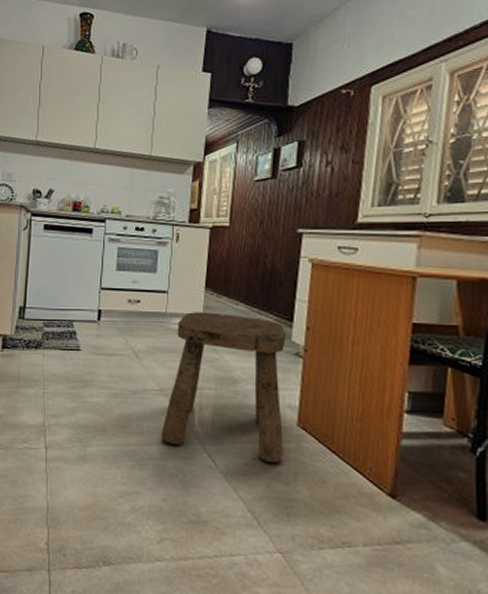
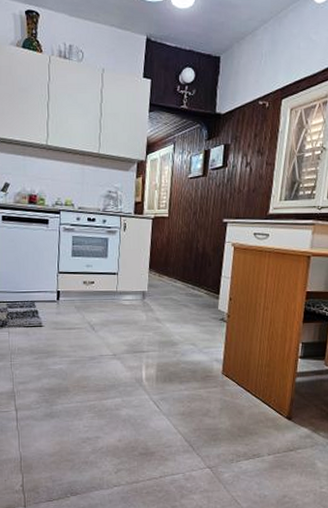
stool: present [161,312,286,463] -> none [115,289,214,404]

